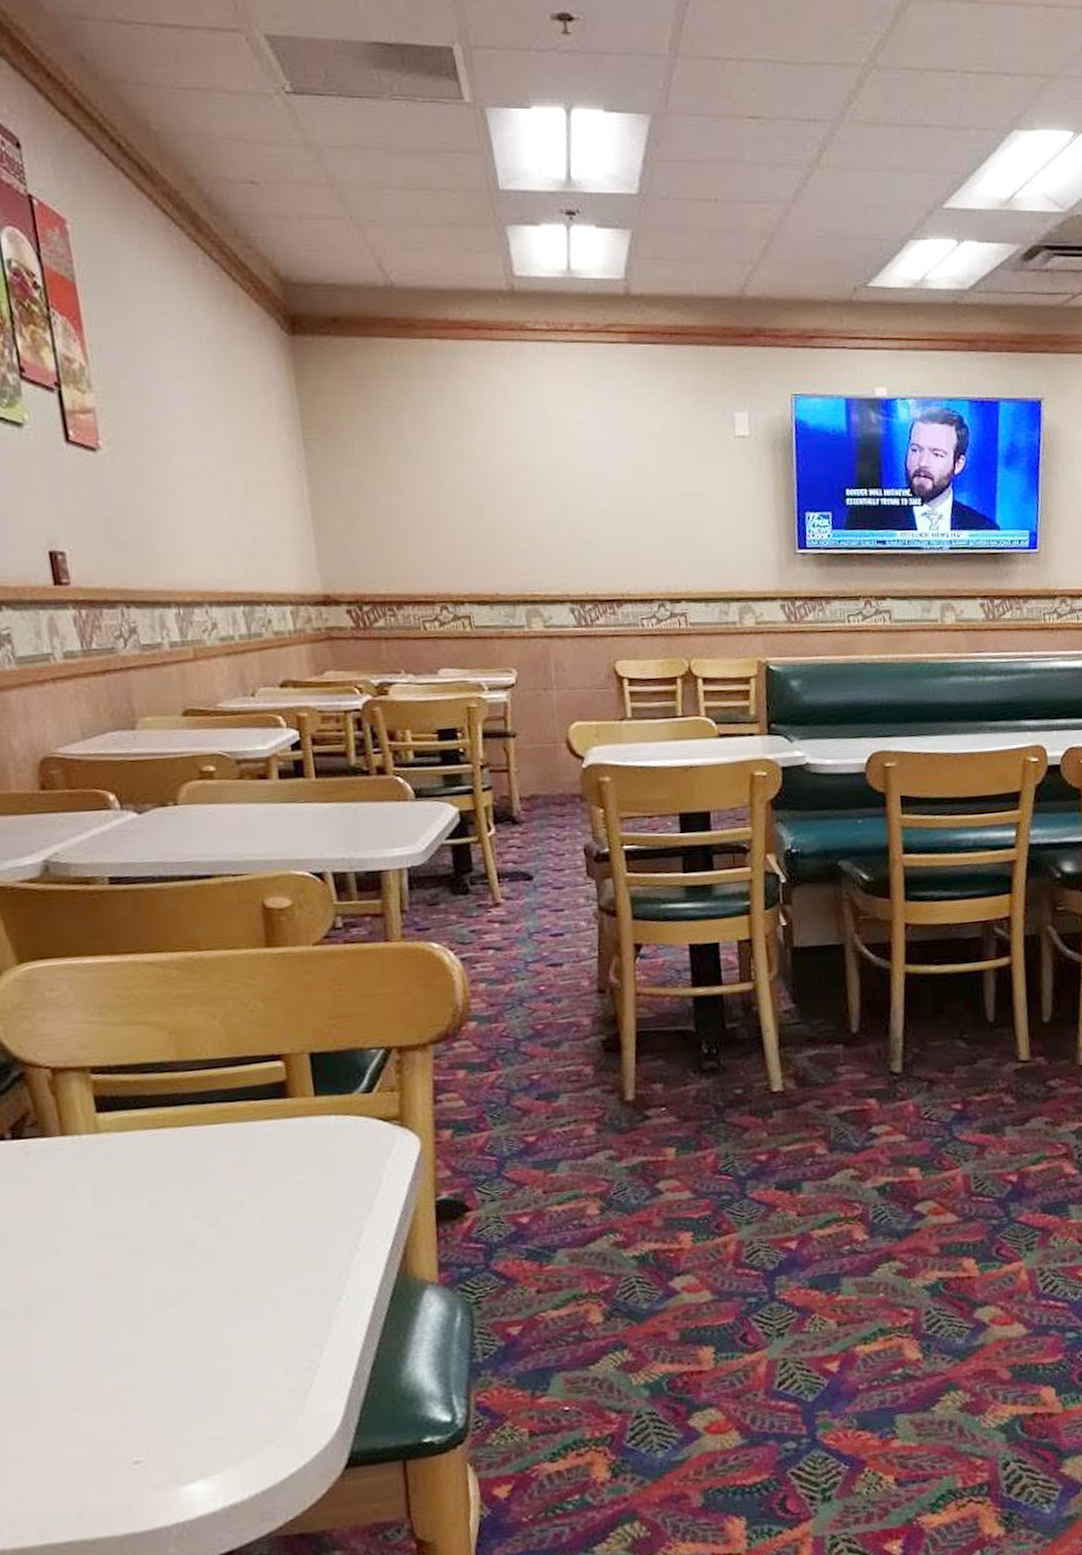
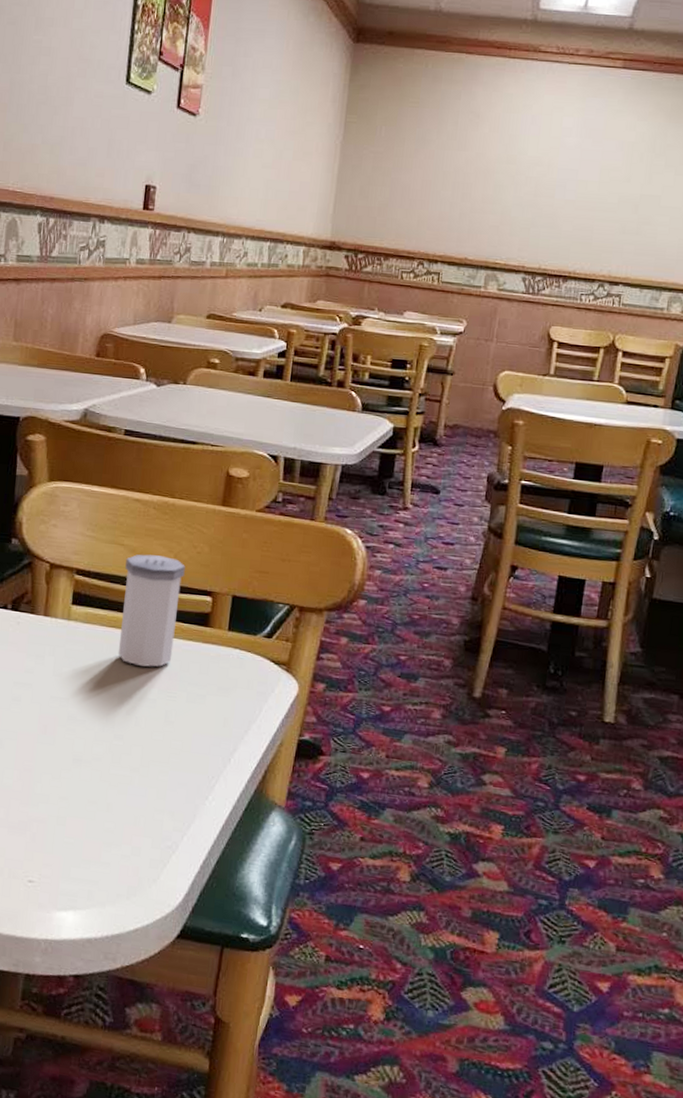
salt shaker: none [156,1025,251,1167] -> present [117,554,185,667]

